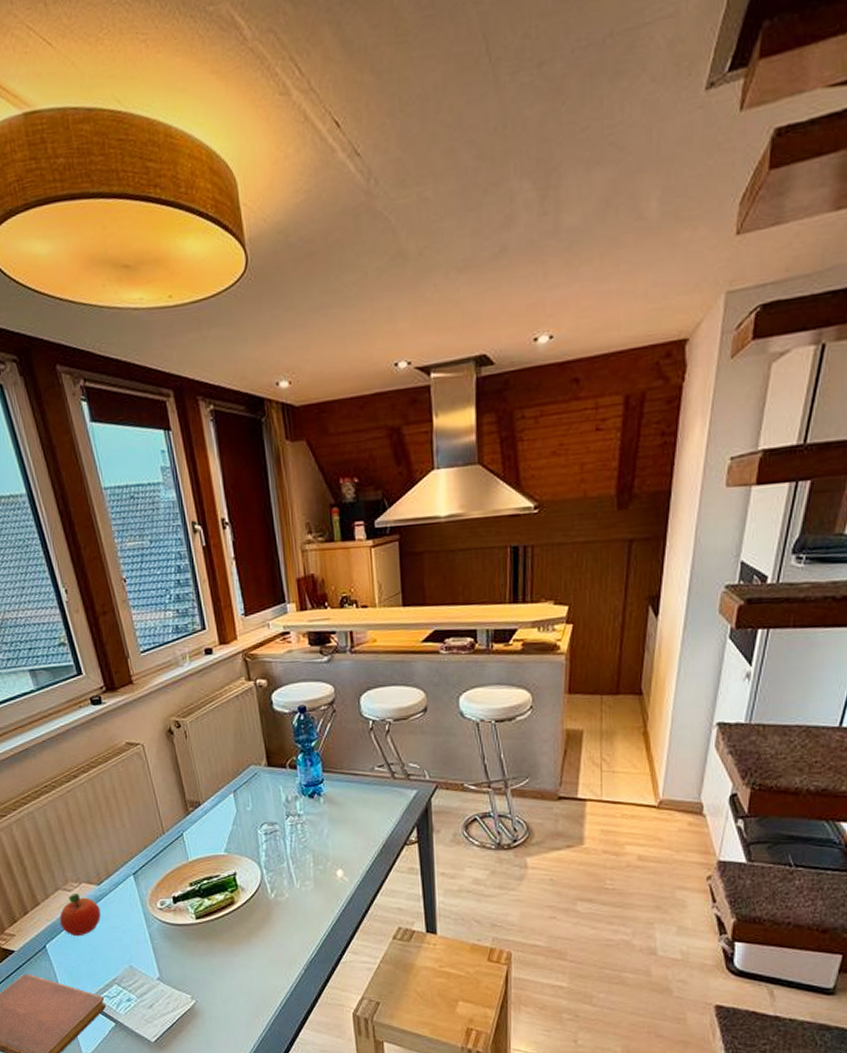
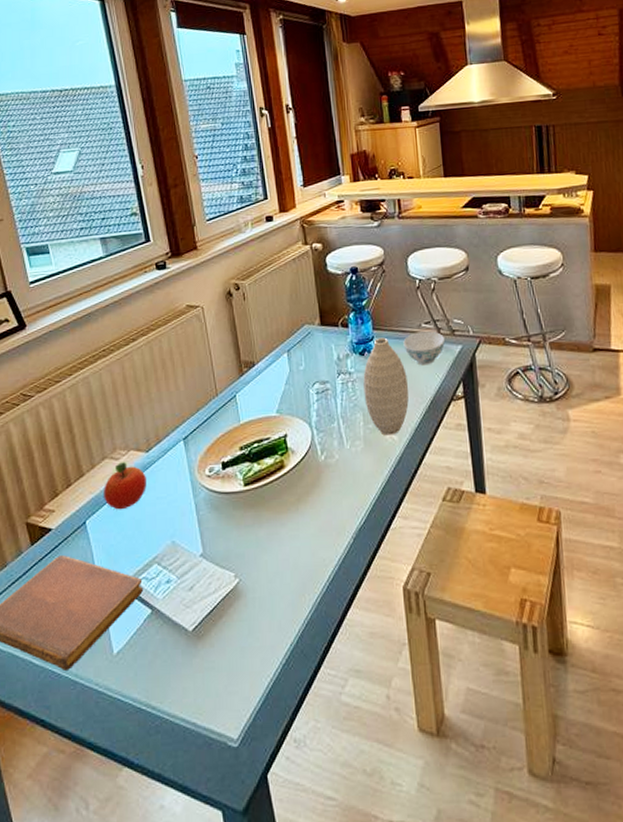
vase: none [313,780,361,877] -> present [363,337,409,436]
bowl: none [355,775,399,810] -> present [403,331,445,366]

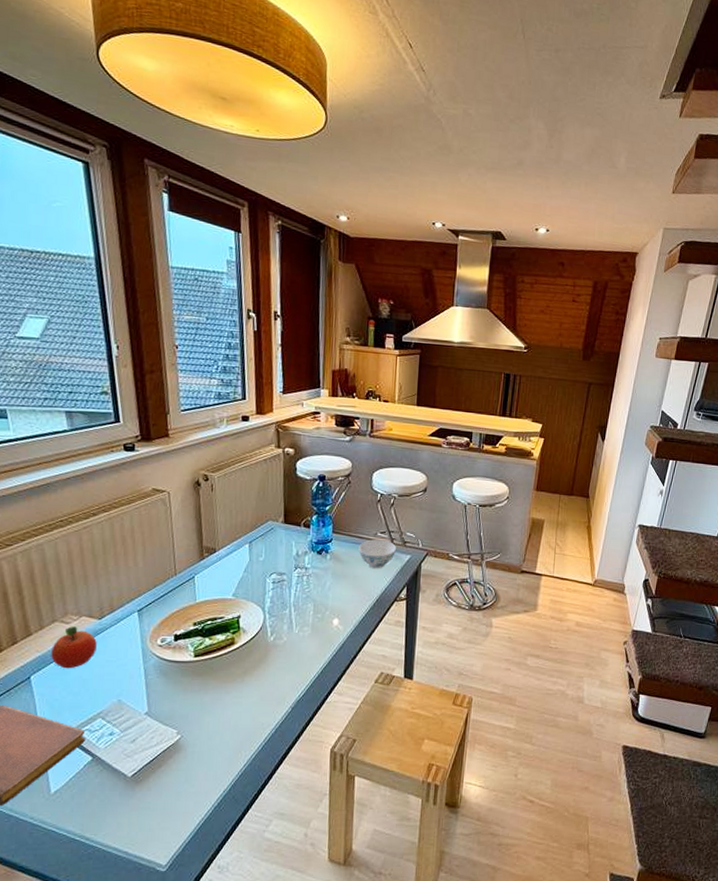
vase: present [363,337,409,436] -> none [317,540,359,625]

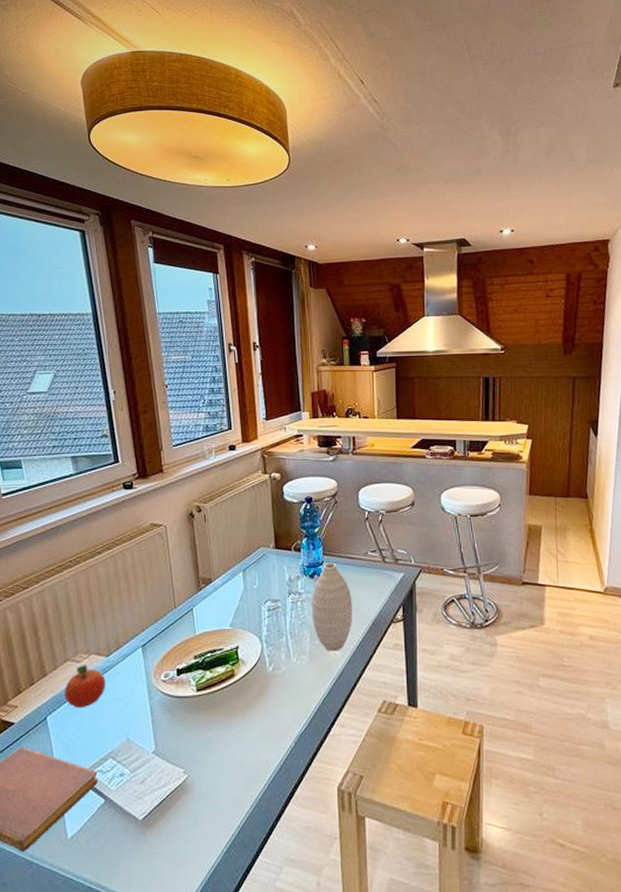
vase: none [317,540,359,625] -> present [312,562,353,652]
bowl: present [358,540,396,569] -> none [350,559,388,590]

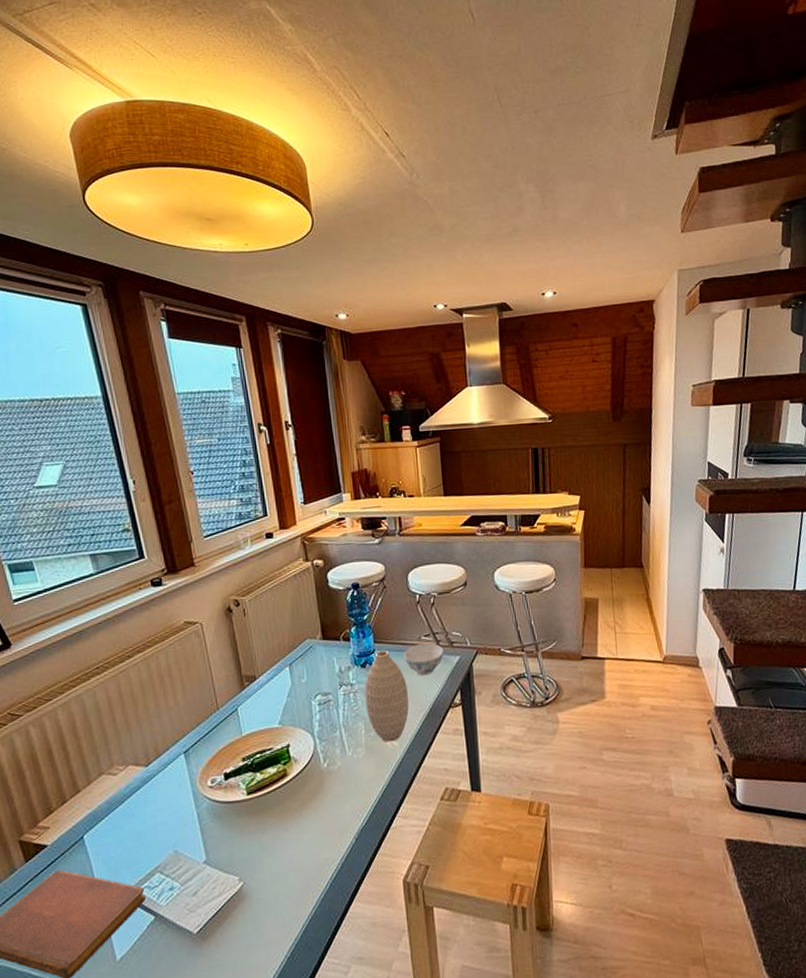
fruit: present [65,665,106,708] -> none [101,777,147,824]
bowl: none [350,559,388,590] -> present [403,643,443,676]

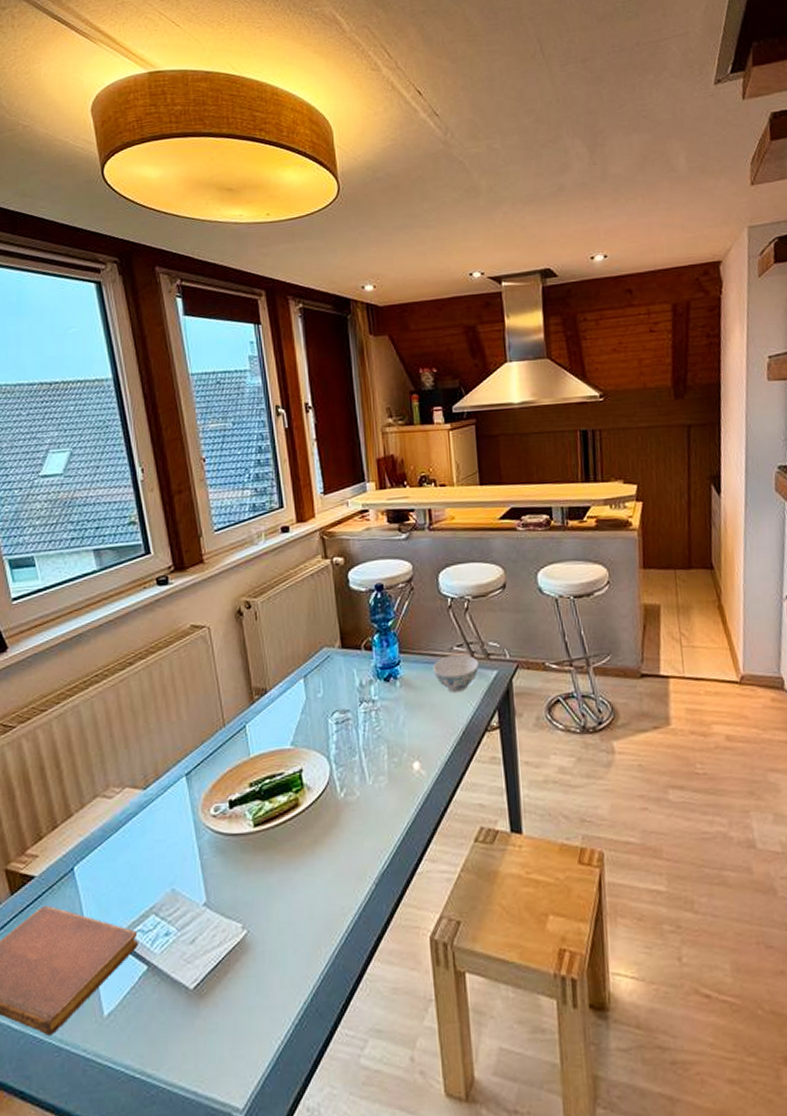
vase: present [364,650,409,742] -> none [388,661,439,770]

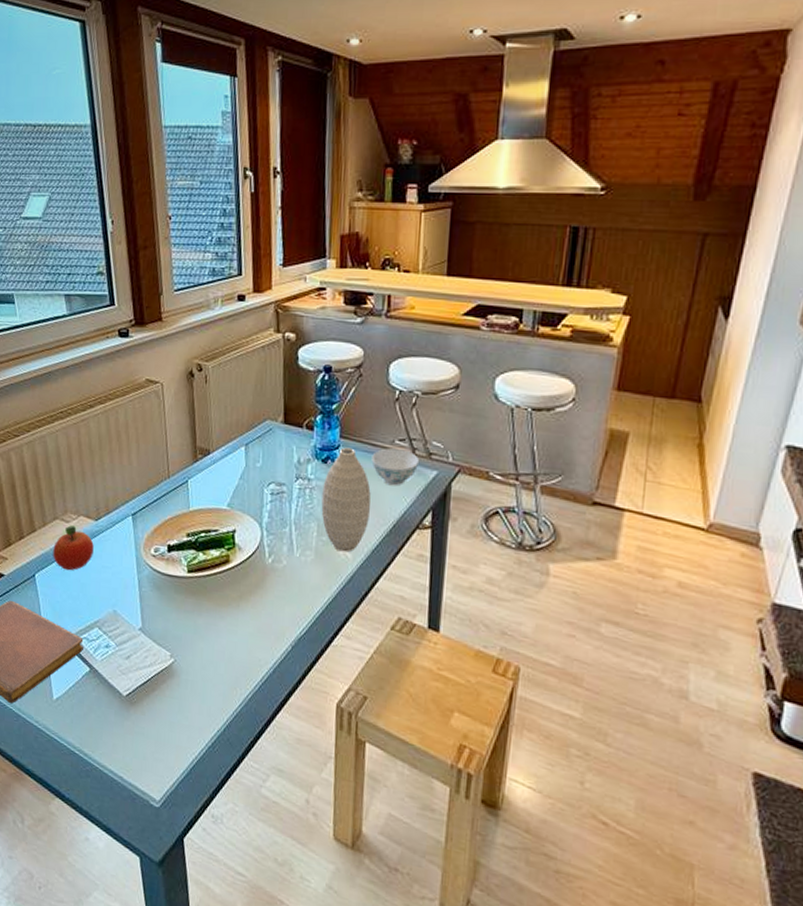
fruit: none [95,801,143,855] -> present [53,525,94,571]
vase: none [388,661,439,770] -> present [321,447,371,553]

